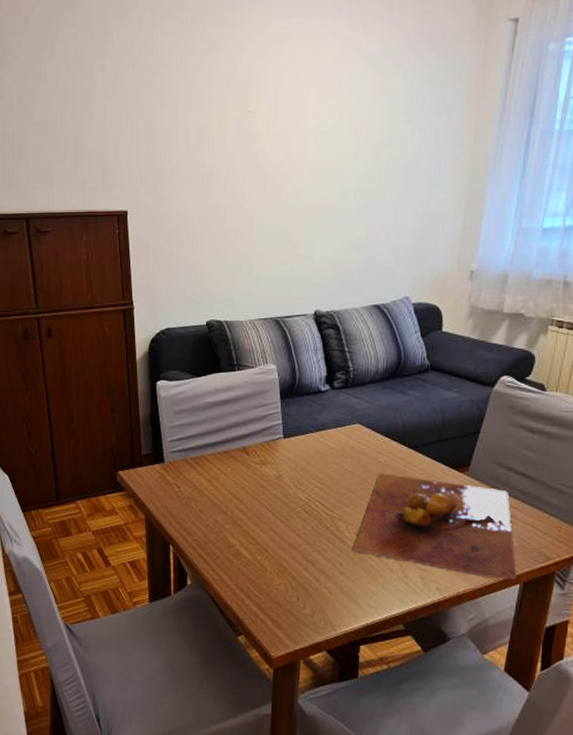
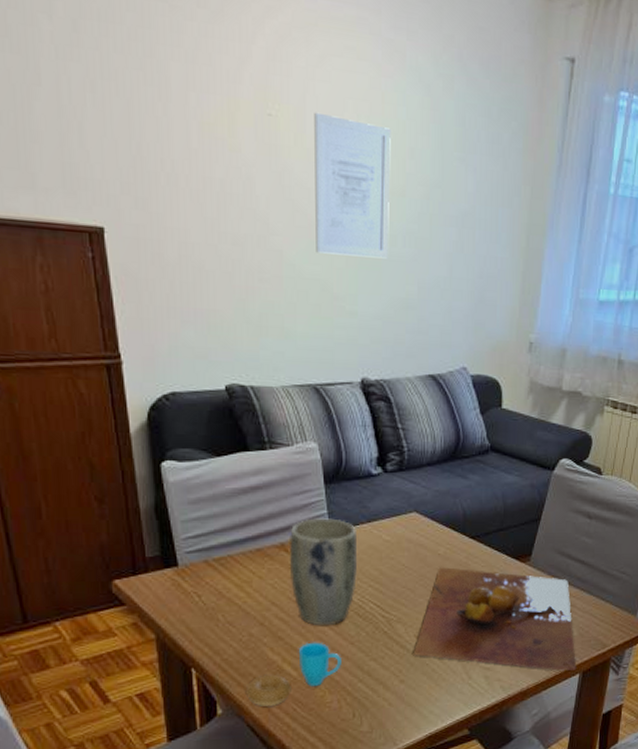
cup: none [209,531,289,584] -> present [245,642,342,707]
plant pot: none [249,427,307,519] -> present [288,518,358,626]
wall art: none [281,103,346,213] -> present [314,112,391,259]

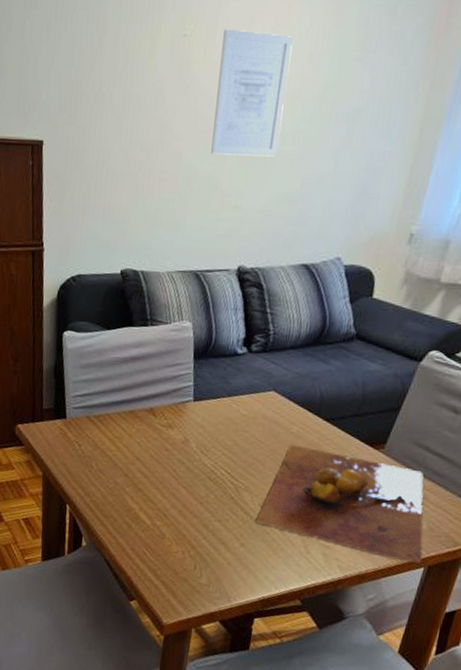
cup: present [245,642,342,707] -> none [106,496,190,547]
plant pot: present [288,518,358,626] -> none [155,388,218,485]

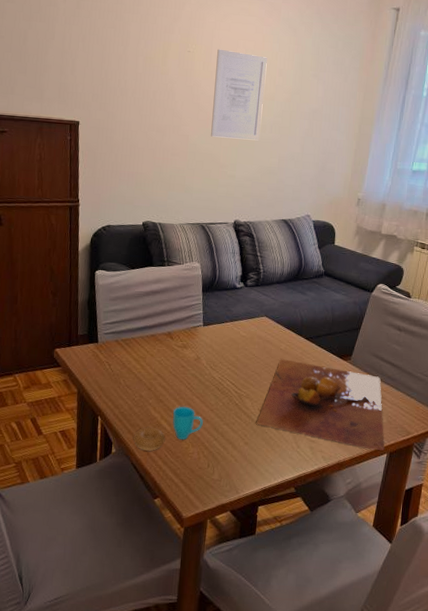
cup: none [106,496,190,547] -> present [133,406,203,452]

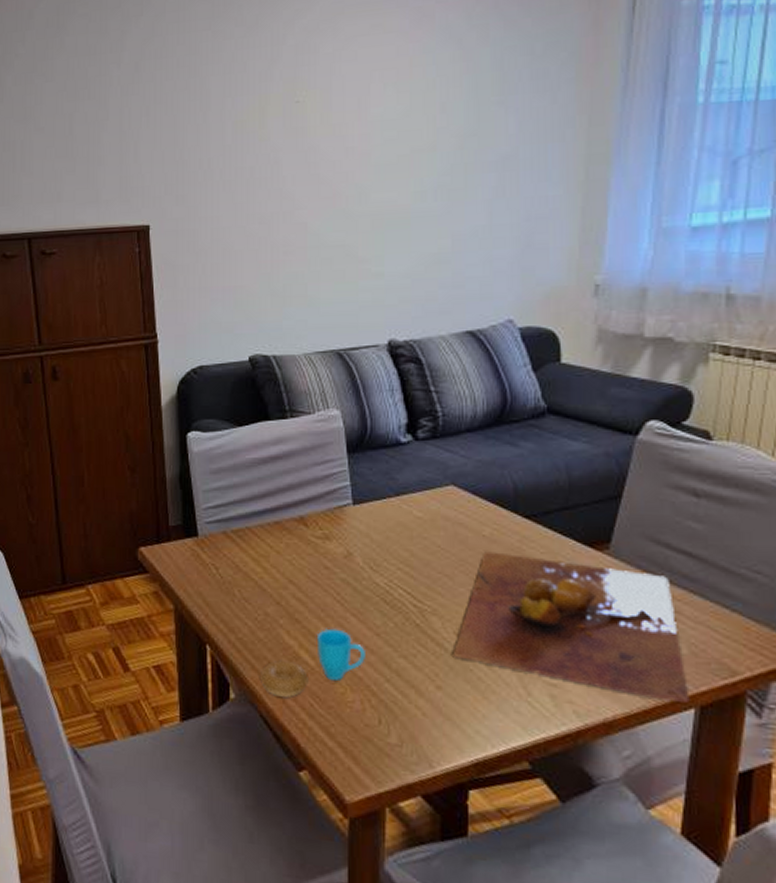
wall art: present [211,49,268,141] -> none [340,88,420,220]

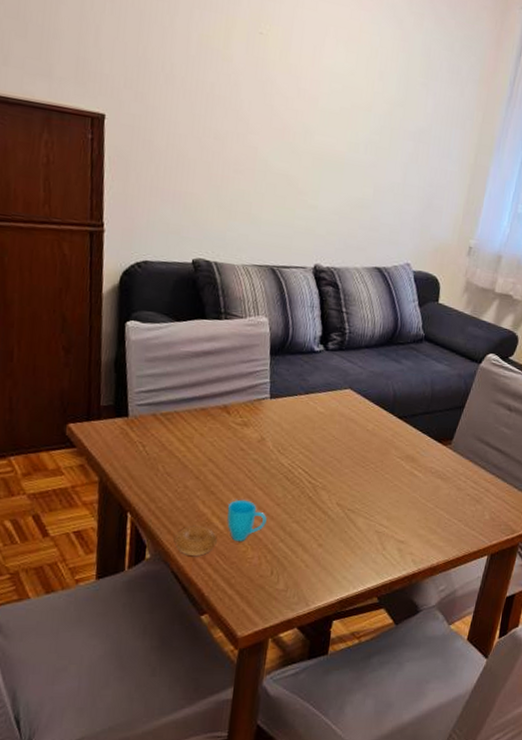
cutting board: present [454,551,690,703] -> none [334,442,486,552]

